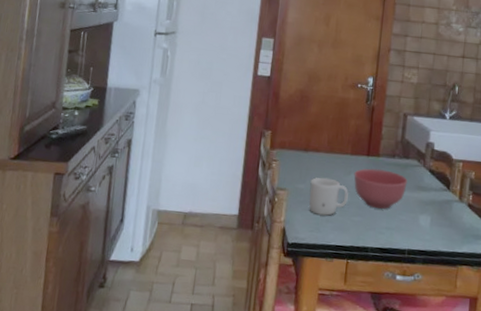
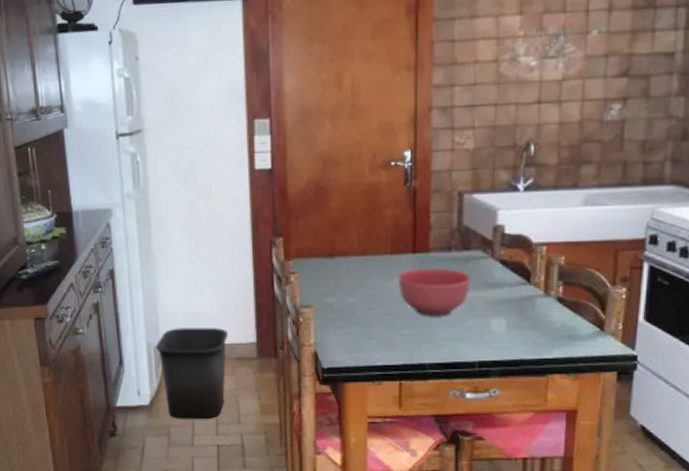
waste bin: none [154,195,216,279] -> present [156,328,228,419]
mug: present [309,177,349,216] -> none [342,286,393,332]

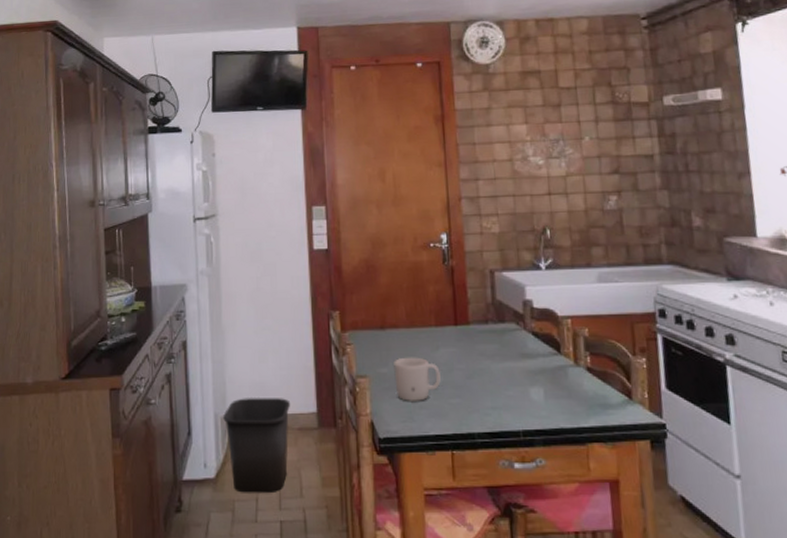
mug: none [342,286,393,332] -> present [393,357,441,401]
bowl: present [397,268,471,316] -> none [443,339,508,385]

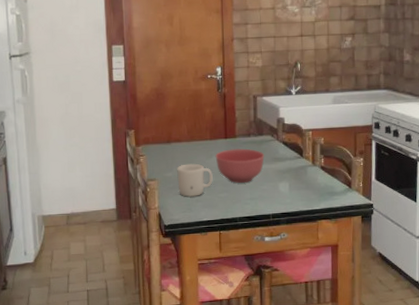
waste bin: present [223,398,290,493] -> none [39,199,94,272]
bowl: none [443,339,508,385] -> present [215,148,264,183]

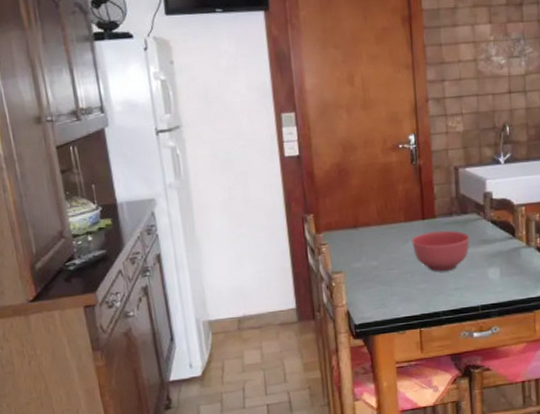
mug: present [177,163,213,197] -> none [366,250,410,291]

